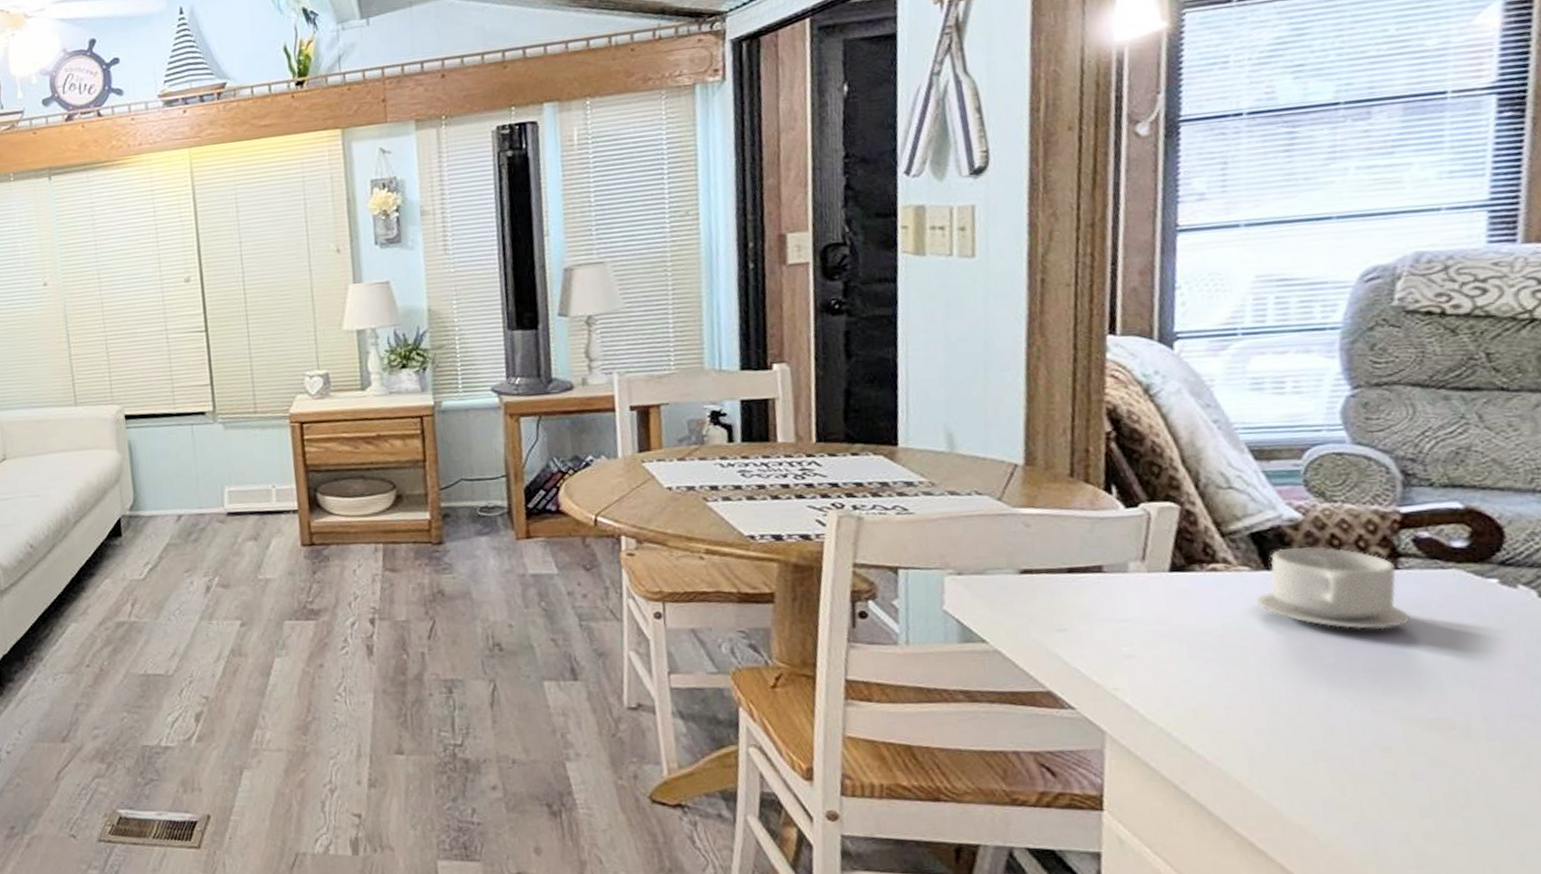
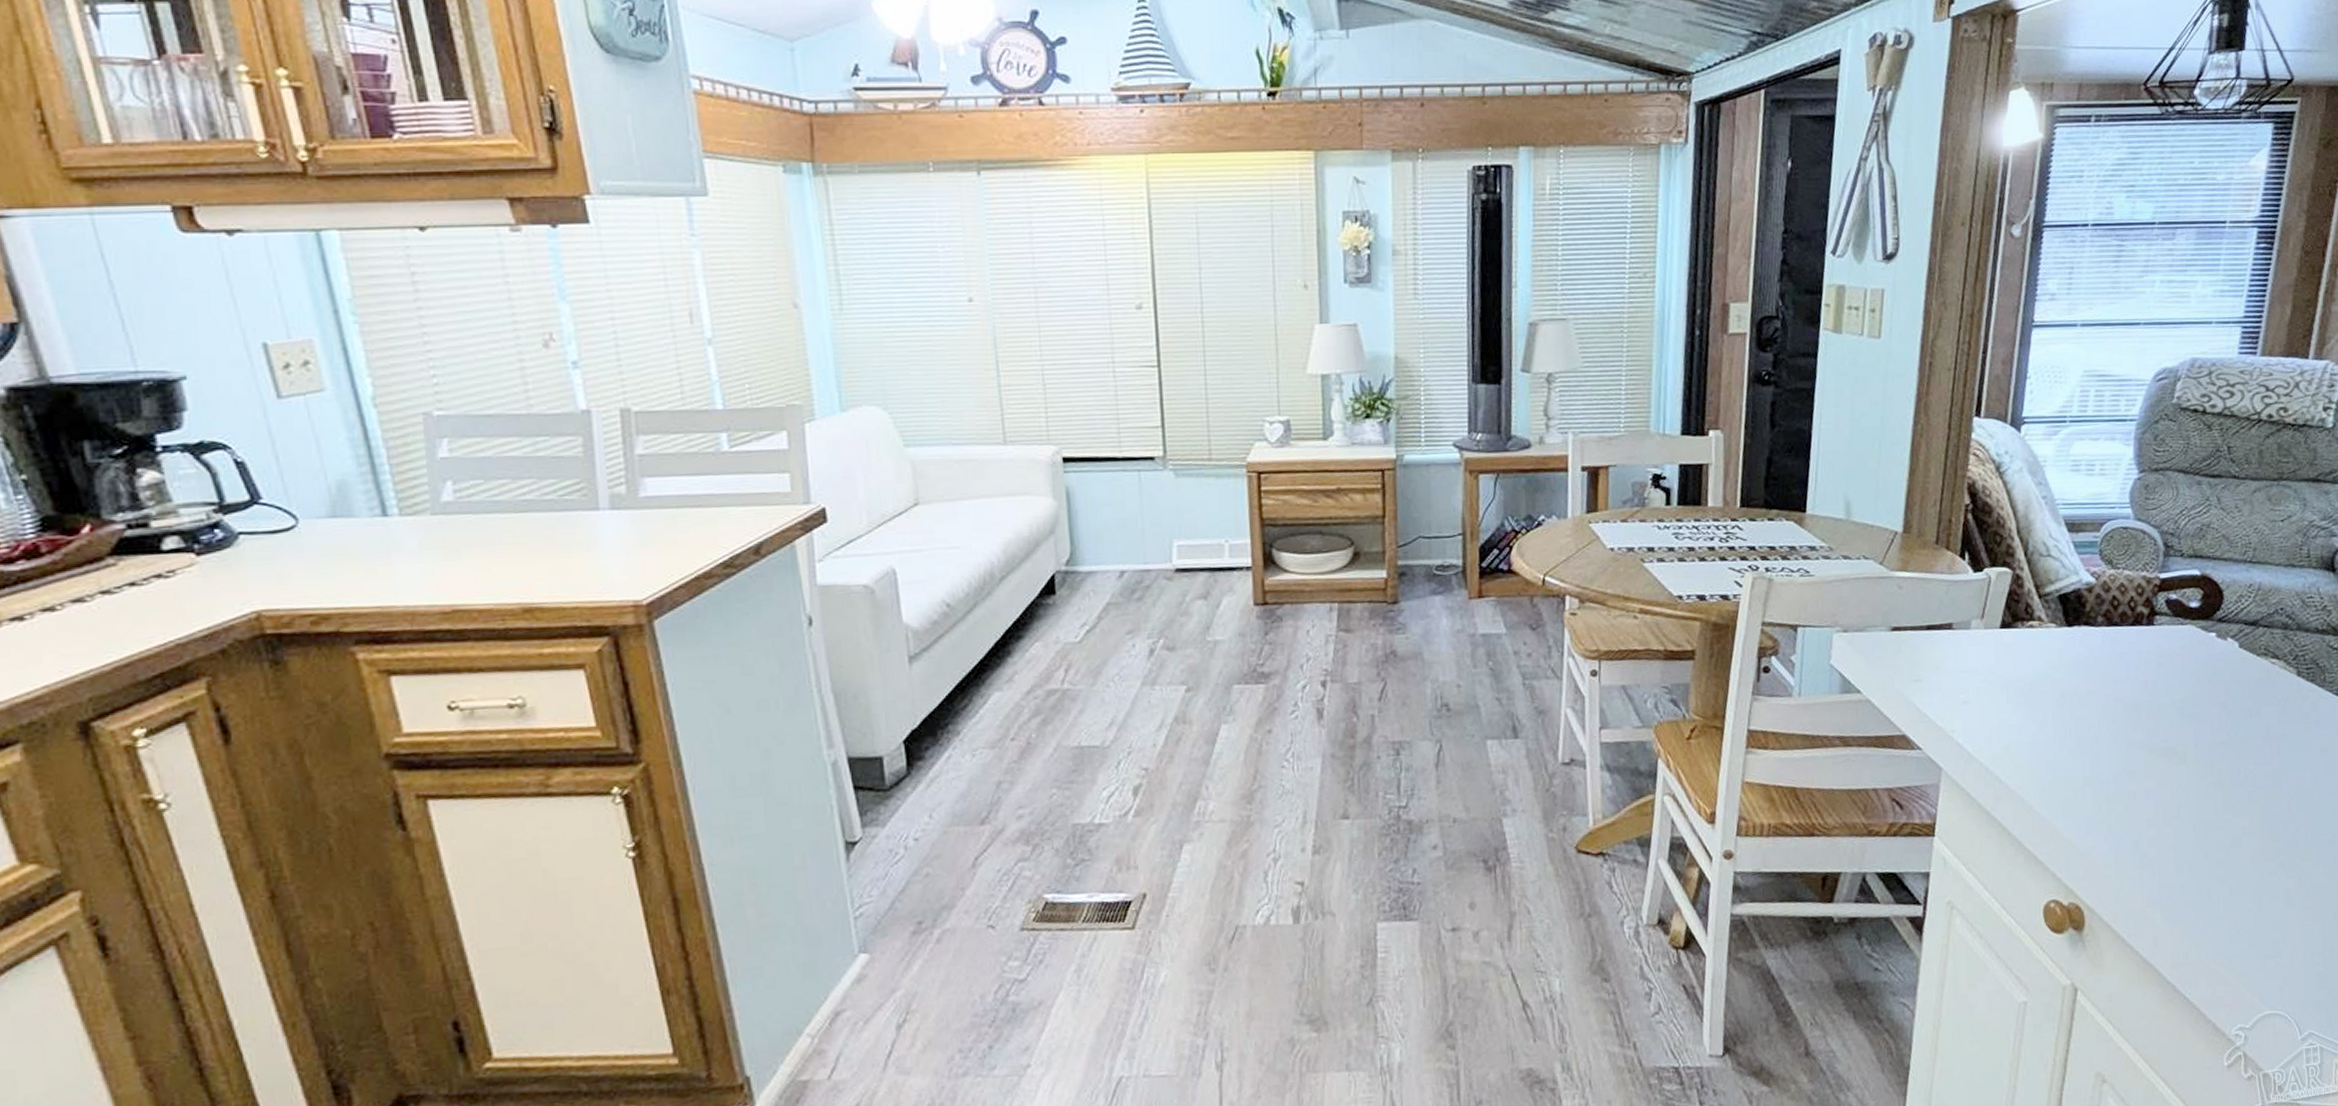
teacup: present [1255,546,1411,630] -> none [2057,606,2158,676]

